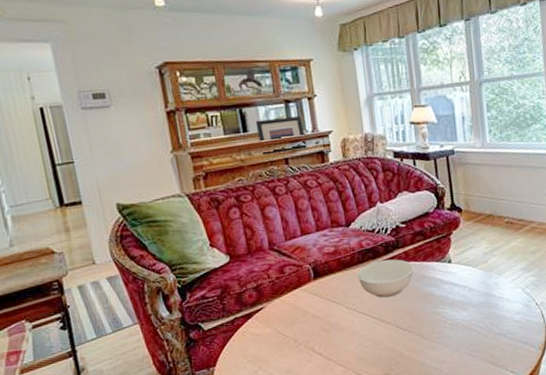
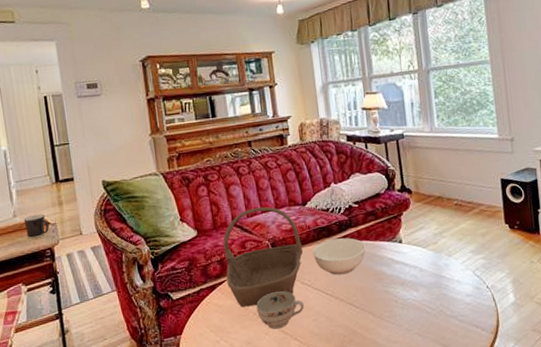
mug: none [23,242,55,271] -> present [23,213,49,239]
picture frame: present [255,116,307,155] -> none [223,103,268,138]
basket: none [259,228,347,335] -> present [223,206,303,307]
teacup: none [297,316,350,356] -> present [256,291,305,329]

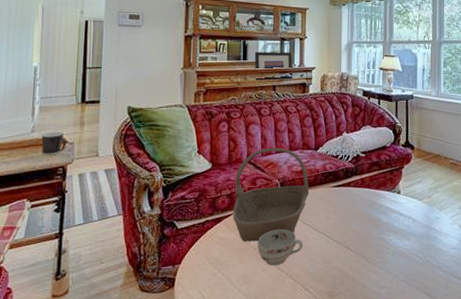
picture frame: none [223,103,268,138] -> present [254,52,293,81]
bowl: present [312,238,366,275] -> none [317,184,367,218]

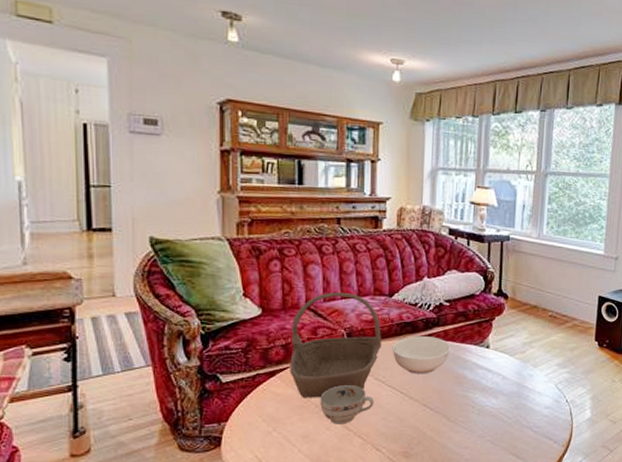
mug: present [41,132,67,155] -> none [37,265,72,294]
picture frame: present [254,52,293,81] -> none [313,175,363,212]
bowl: none [317,184,367,218] -> present [392,336,450,374]

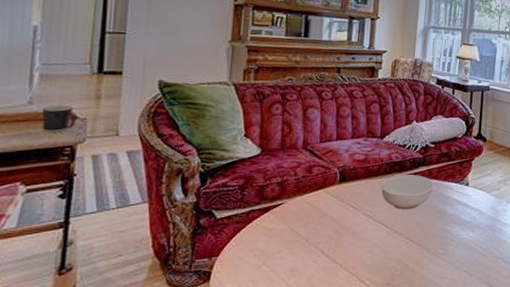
mug: none [37,265,72,294] -> present [41,105,77,133]
basket: present [290,292,381,398] -> none [283,133,372,233]
teacup: present [320,385,375,424] -> none [310,220,362,258]

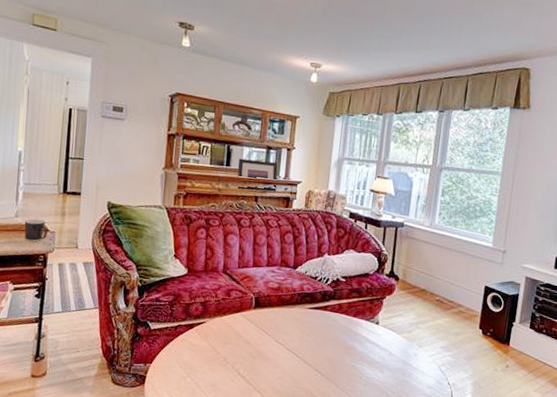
picture frame: none [316,29,362,63] -> present [237,158,278,192]
bowl: present [380,175,434,210] -> none [292,306,344,342]

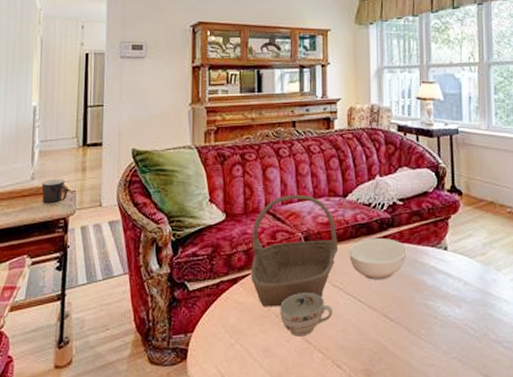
basket: none [205,260,284,353] -> present [251,194,337,307]
teacup: none [227,343,274,379] -> present [280,293,333,337]
picture frame: present [237,158,278,192] -> none [270,82,315,116]
bowl: none [292,306,344,342] -> present [348,238,407,280]

